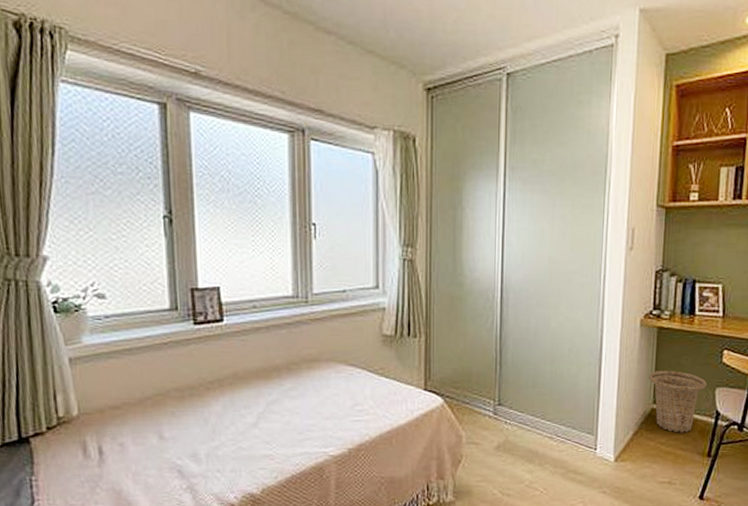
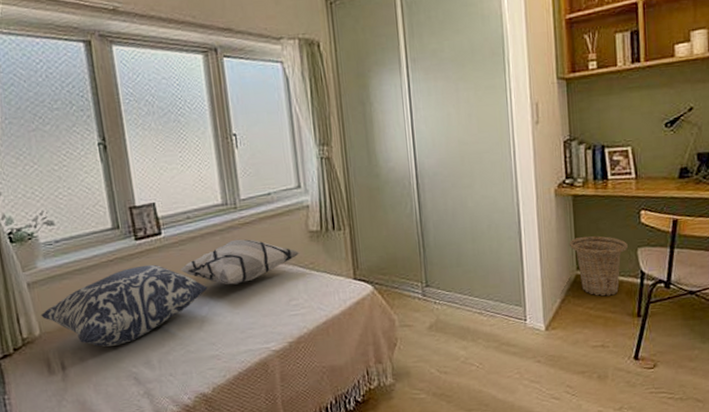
cushion: none [81,352,268,435] -> present [41,264,208,347]
decorative pillow: none [240,335,371,383] -> present [181,239,300,285]

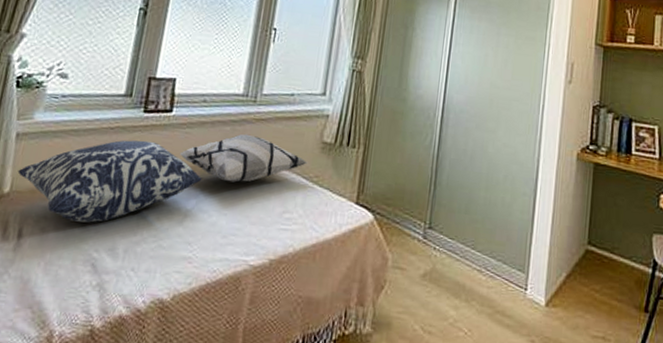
basket: present [569,236,628,297] -> none [583,209,643,282]

